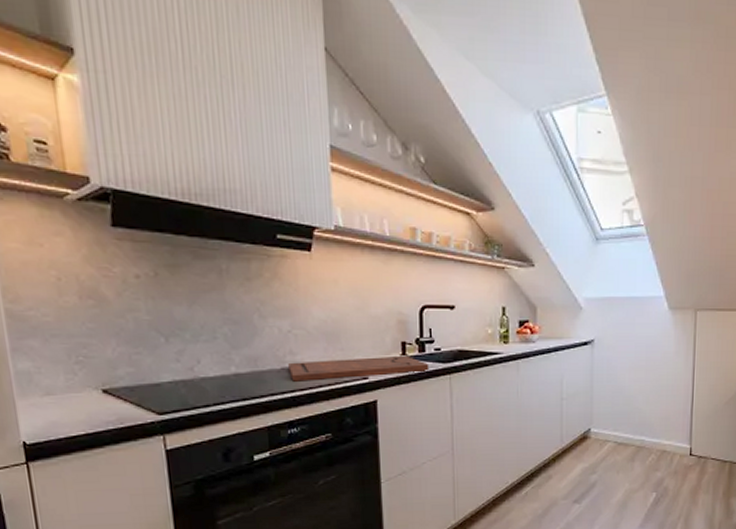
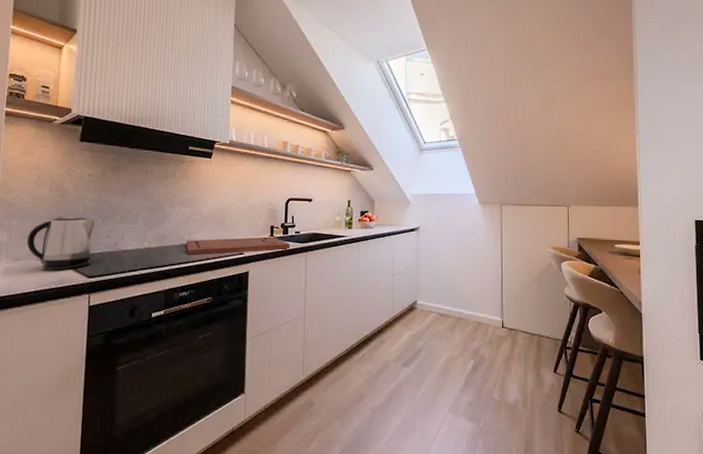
kettle: none [58,333,159,409] -> present [26,216,96,272]

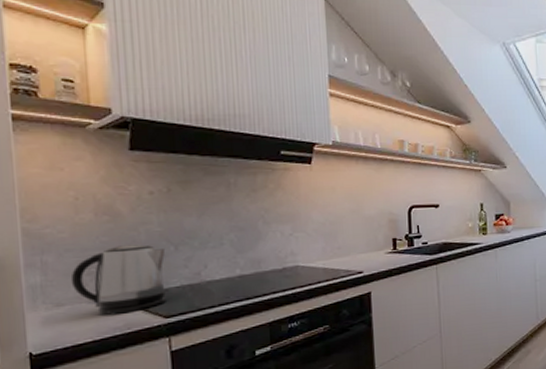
cutting board: present [186,236,291,256] -> none [290,250,418,281]

